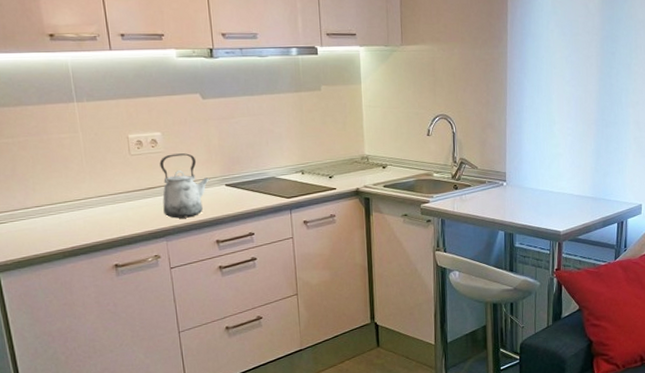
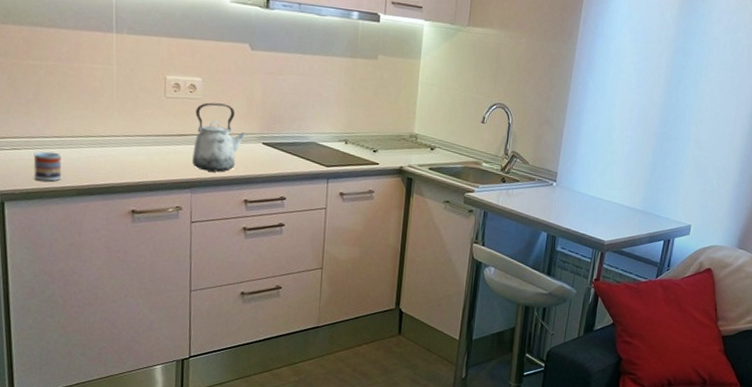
cup: none [19,221,47,249] -> present [33,151,62,182]

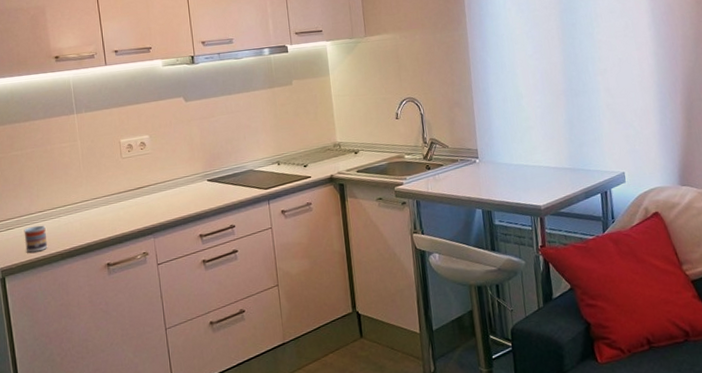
kettle: present [192,102,247,172] -> none [148,153,193,216]

